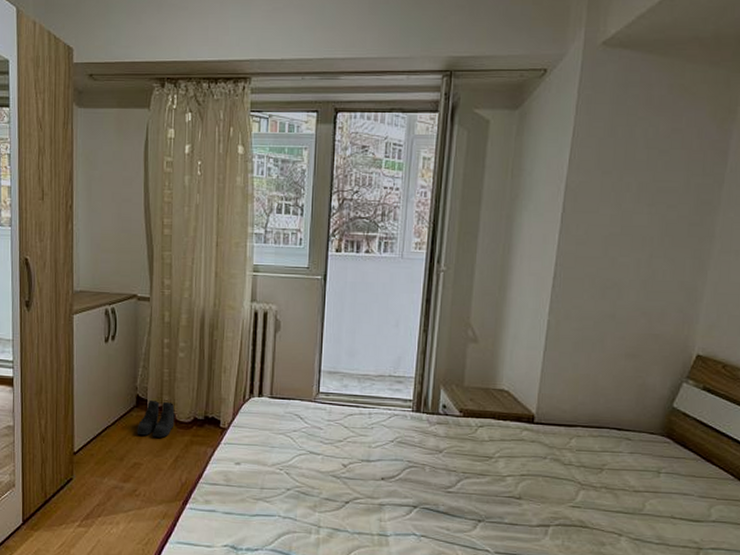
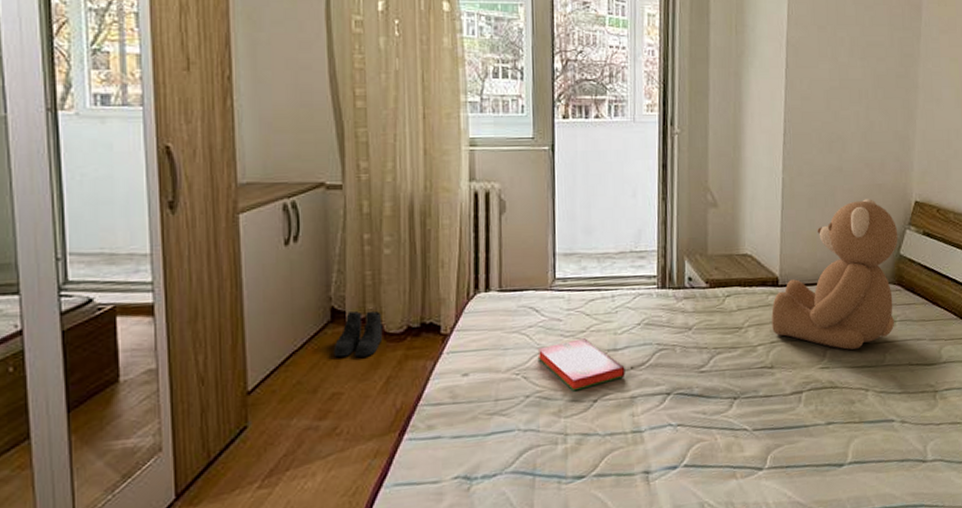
hardback book: none [299,446,376,491] -> present [537,337,625,392]
teddy bear: none [523,348,673,494] -> present [771,199,898,350]

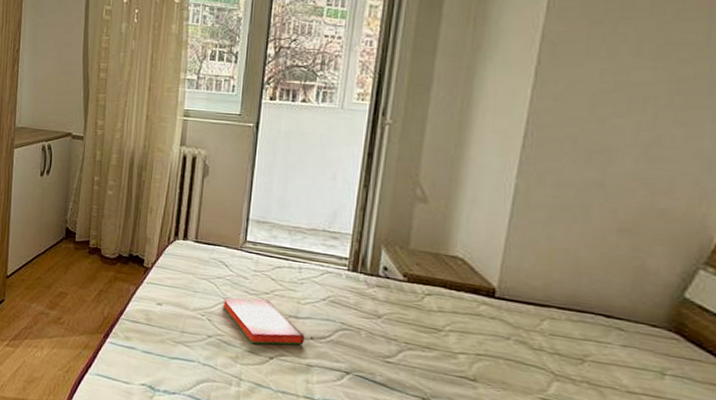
boots: present [333,311,383,358] -> none [64,234,101,271]
teddy bear: present [771,199,898,350] -> none [480,223,685,392]

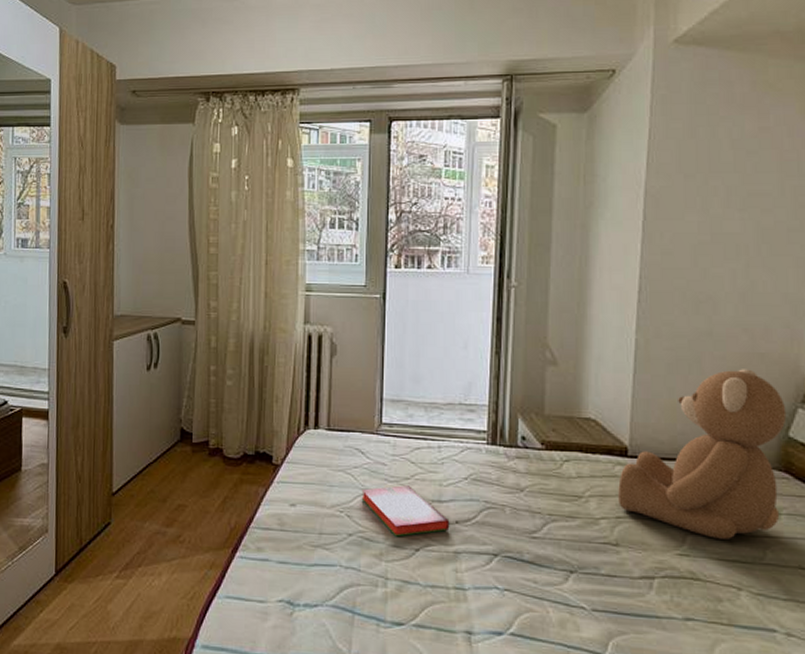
teddy bear: none [480,223,685,392] -> present [618,369,787,539]

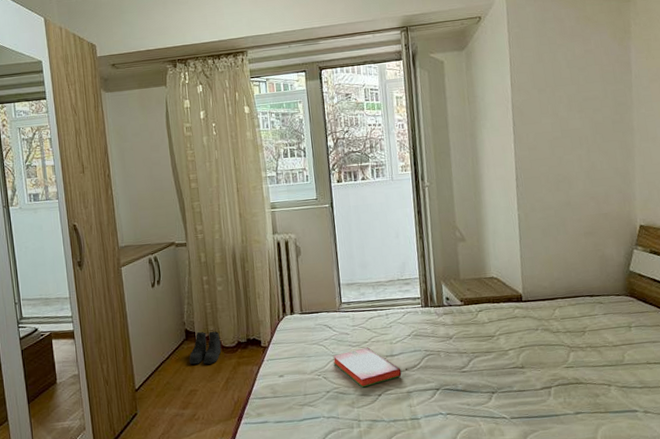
boots: none [181,434,223,476] -> present [189,331,222,365]
teddy bear: present [618,369,787,539] -> none [518,226,631,352]

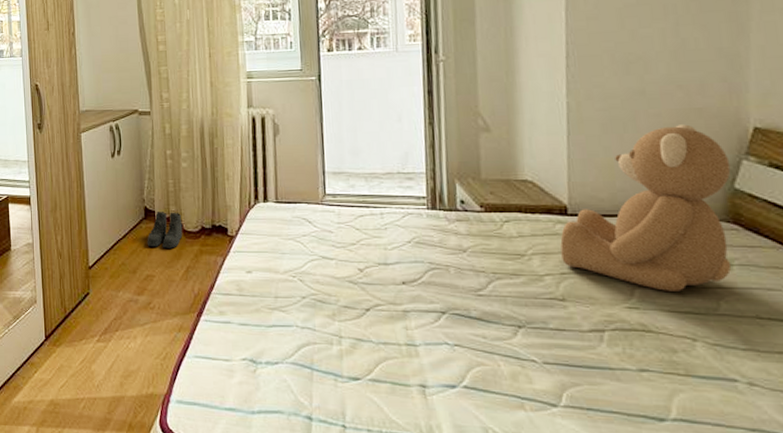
hardback book: present [332,346,402,388] -> none [311,249,397,298]
teddy bear: none [518,226,631,352] -> present [560,124,732,291]

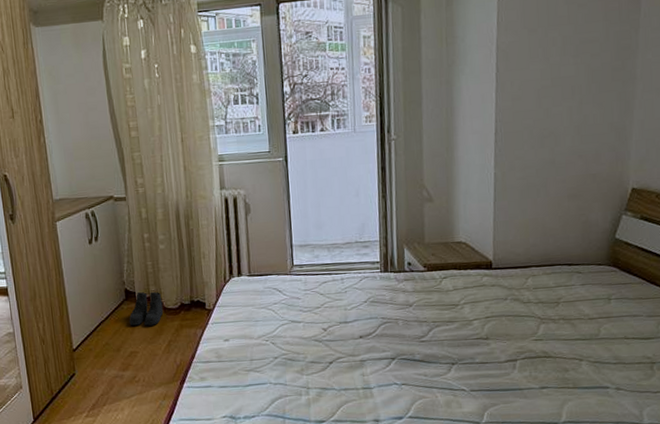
teddy bear: present [560,124,732,291] -> none [486,188,614,324]

